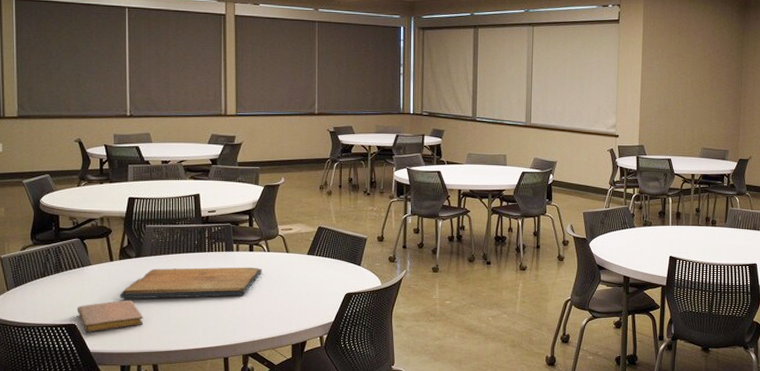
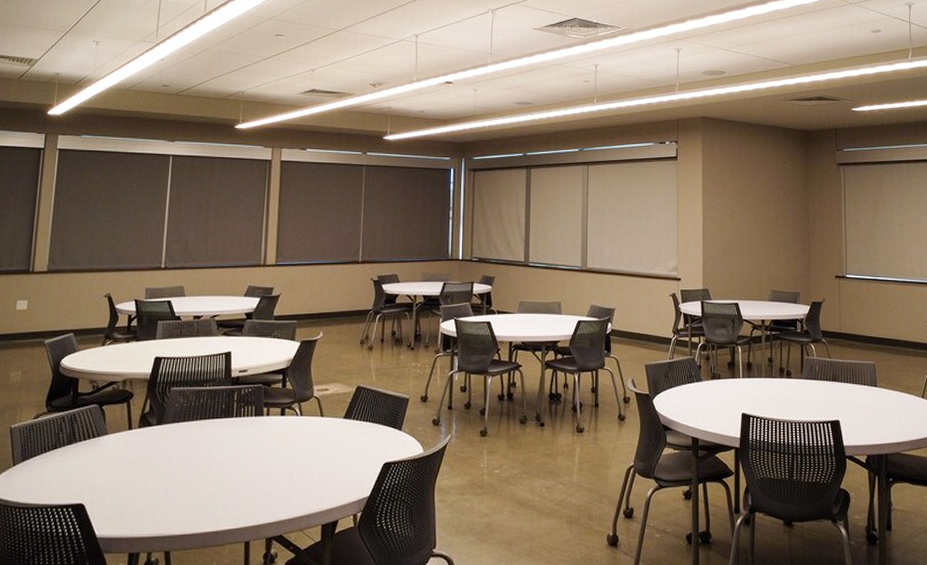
notebook: present [76,299,144,333] -> none [86,474,160,514]
religious icon: present [120,267,262,299] -> none [135,433,294,474]

